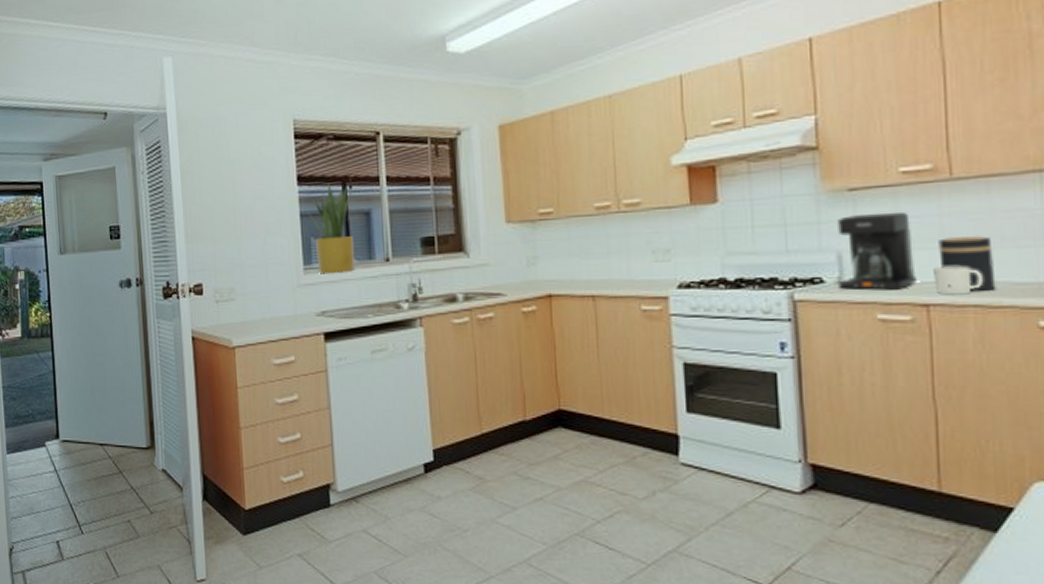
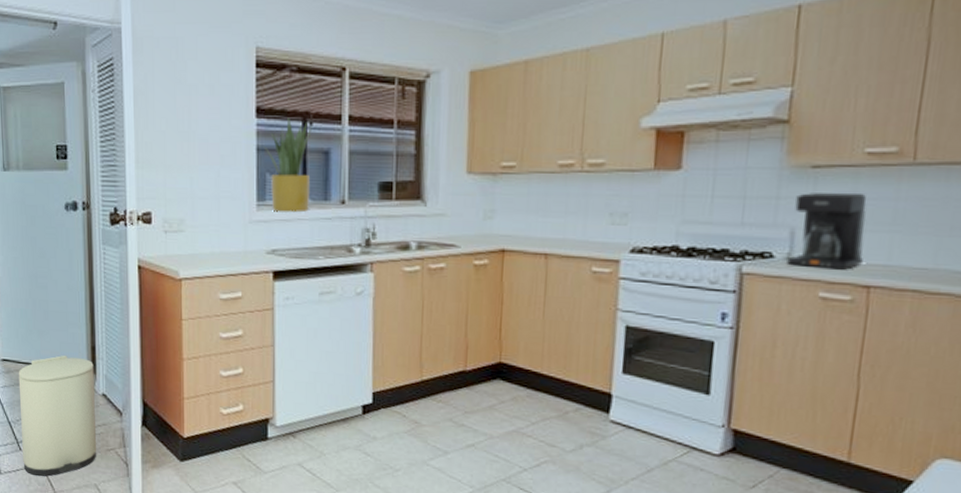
pedal bin: none [78,431,159,560] -> present [18,355,97,477]
mug: present [933,266,984,295] -> none [879,250,927,279]
cylinder: present [938,236,996,293] -> none [888,222,941,278]

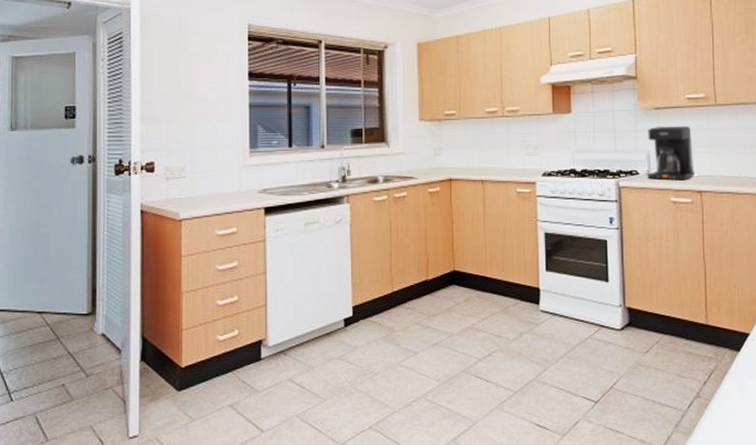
pedal bin: present [18,355,97,477] -> none [13,299,94,425]
planter: present [264,117,313,213] -> none [256,79,297,157]

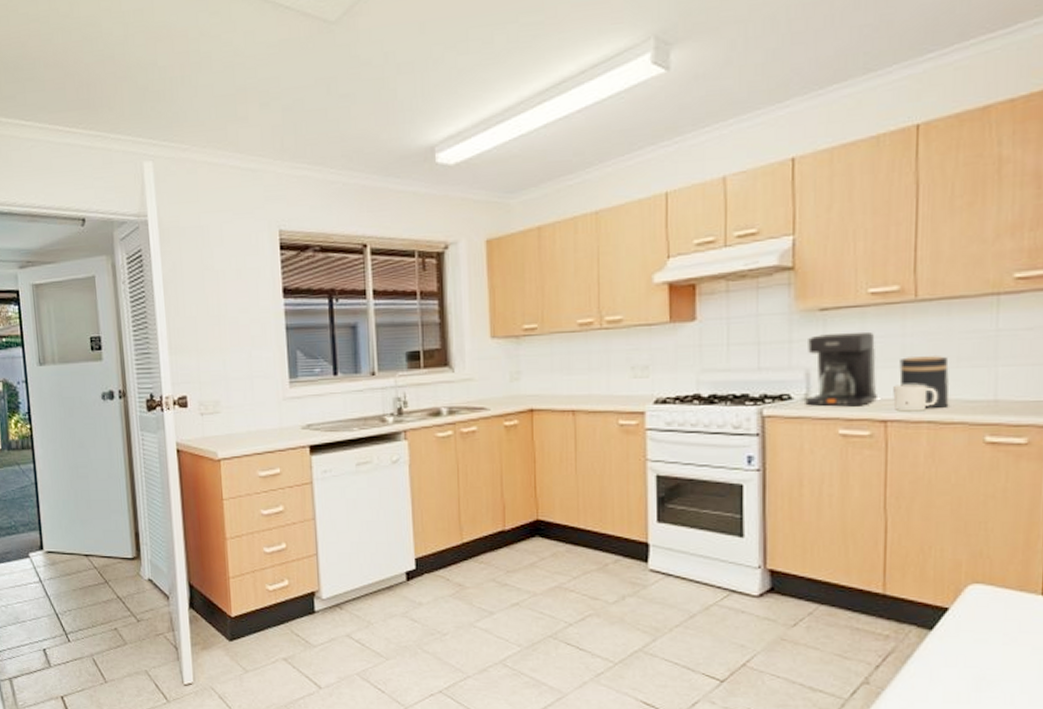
mug: none [705,165,734,185] -> present [893,384,939,412]
cylinder: none [708,145,741,184] -> present [899,356,949,410]

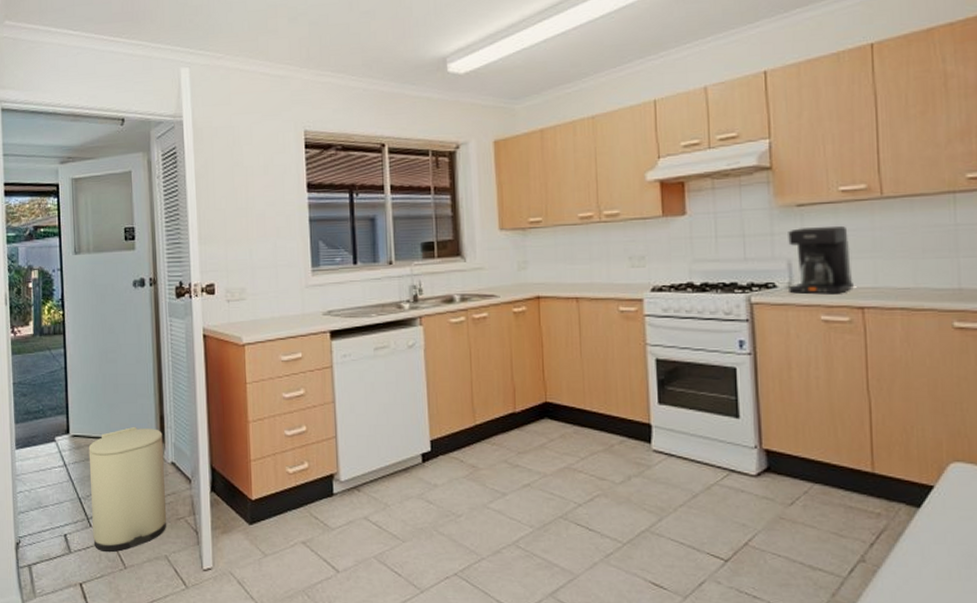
pedal bin: none [63,542,146,666] -> present [88,426,167,552]
mug: present [893,384,939,412] -> none [867,273,909,299]
cylinder: present [899,356,949,410] -> none [871,248,919,297]

